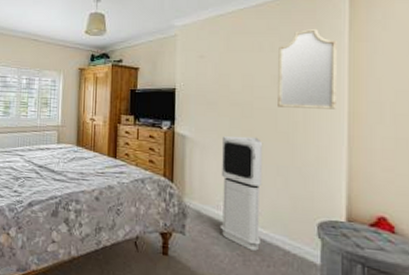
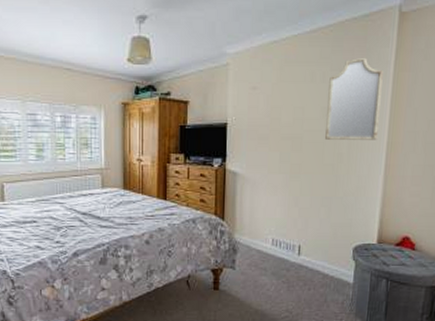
air purifier: present [219,135,263,251] -> none [267,170,310,277]

